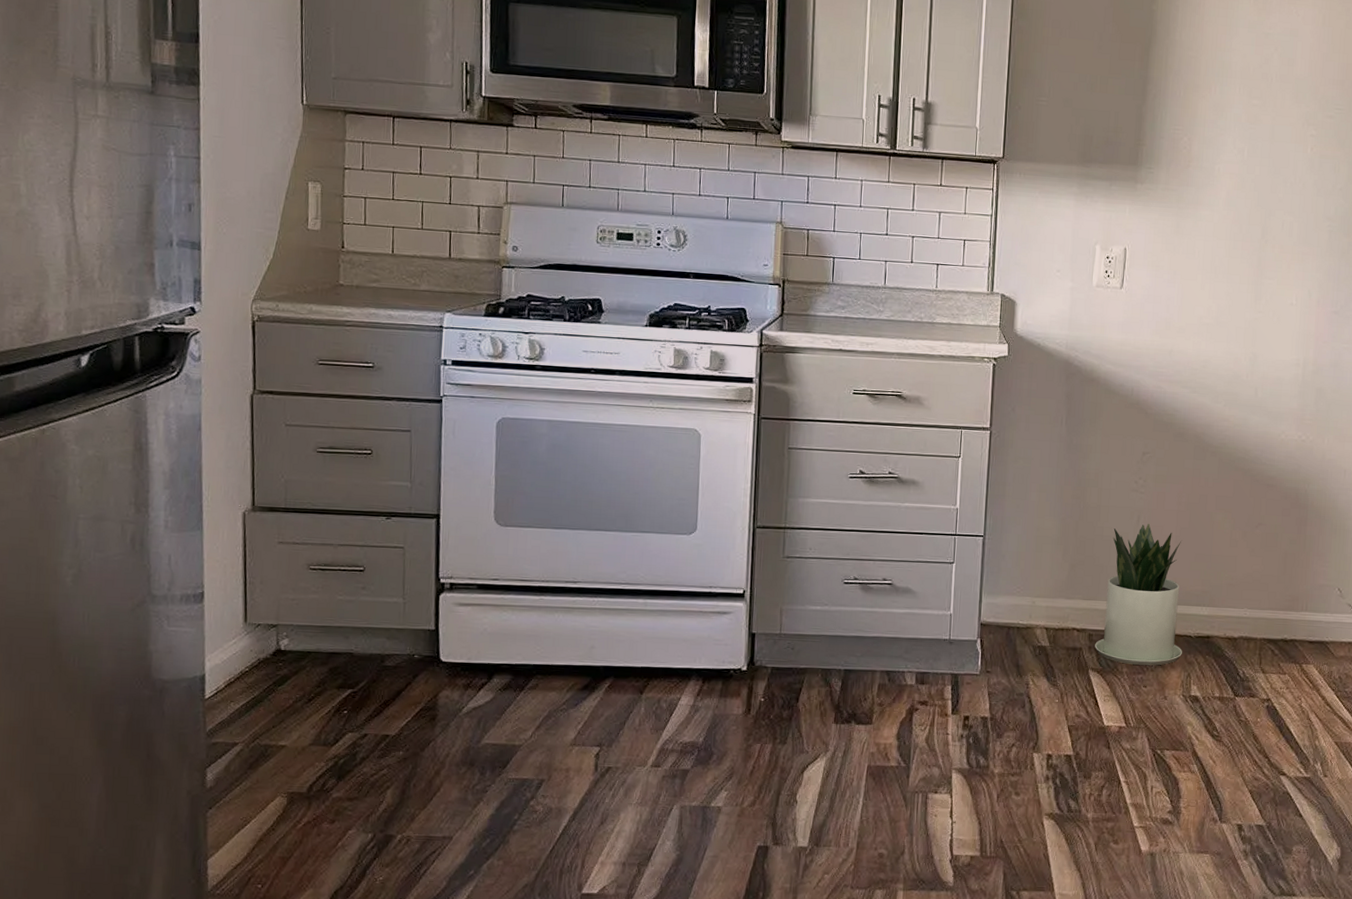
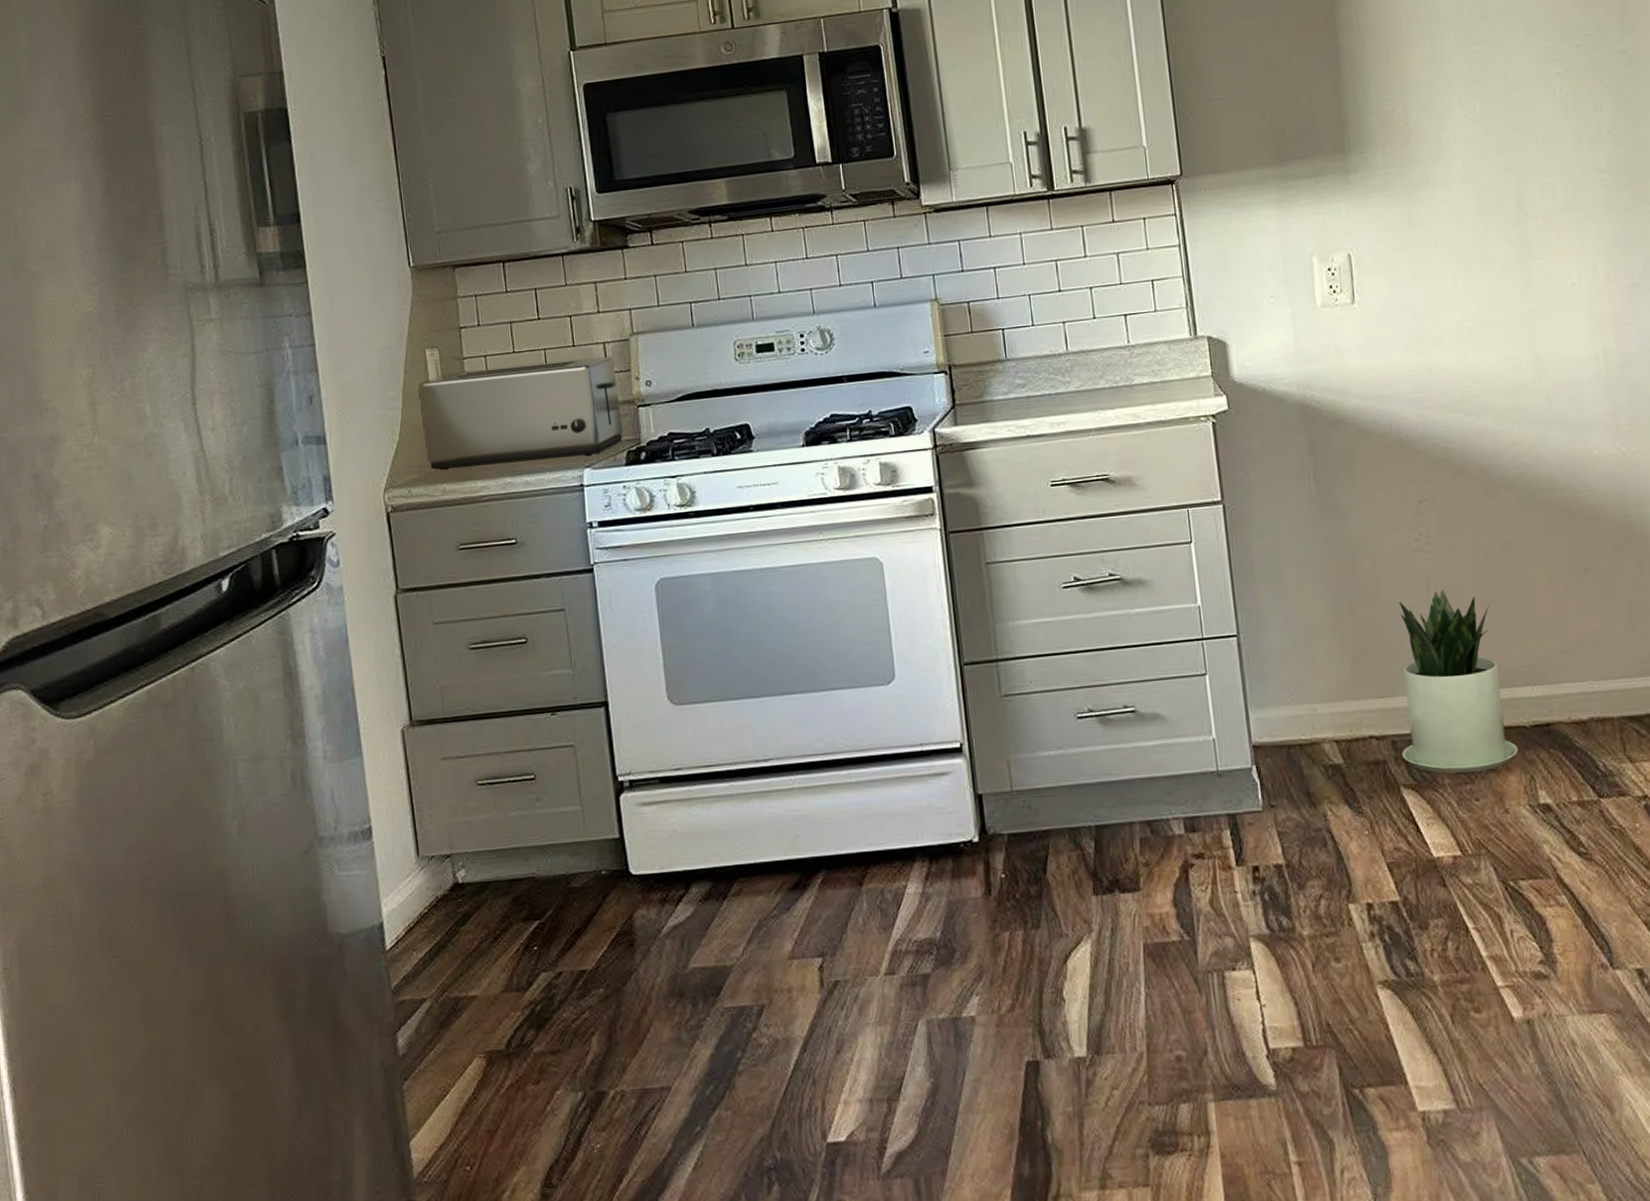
toaster: none [297,206,486,302] -> present [418,355,623,470]

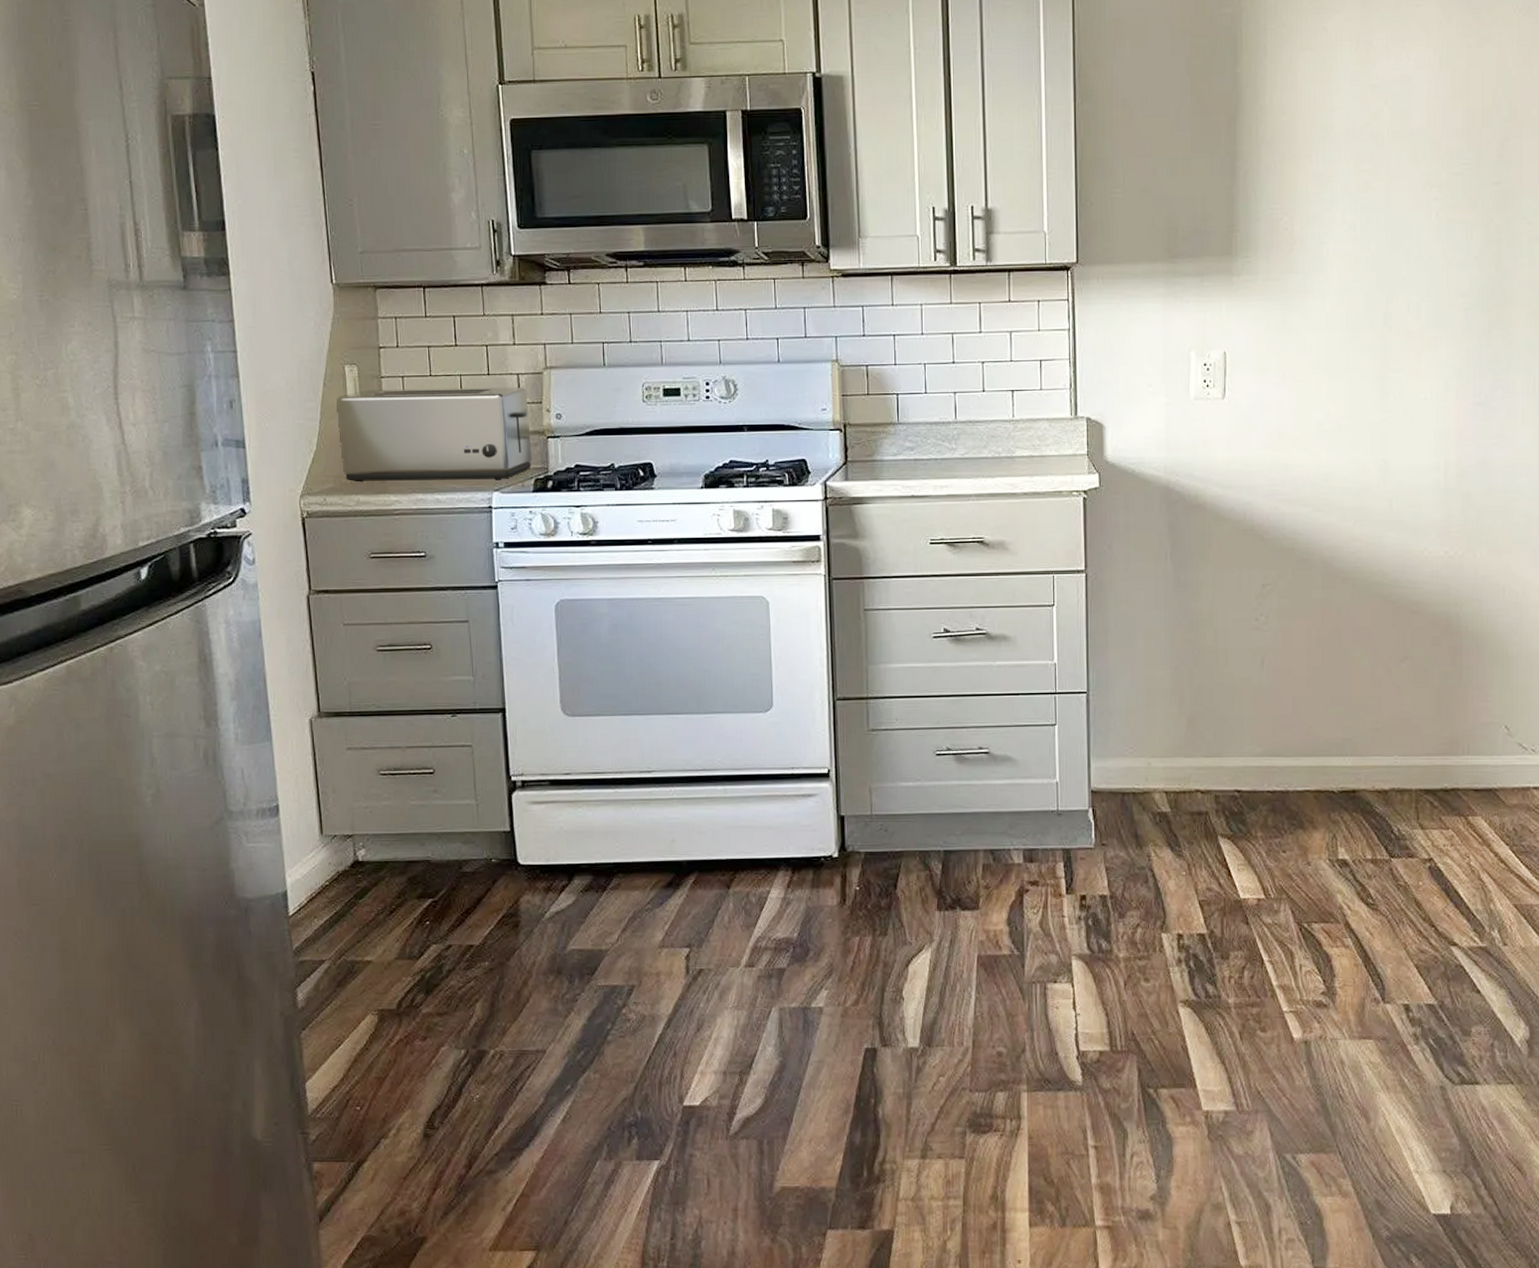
planter: present [1398,590,1518,774] -> none [1223,666,1325,827]

